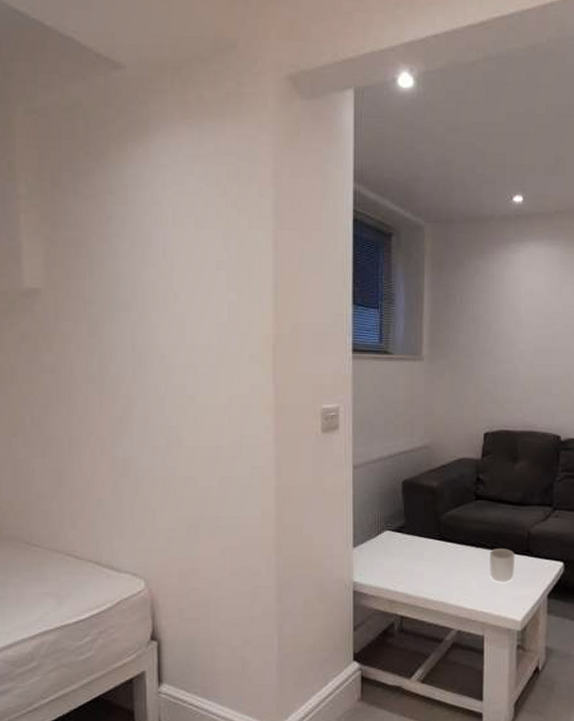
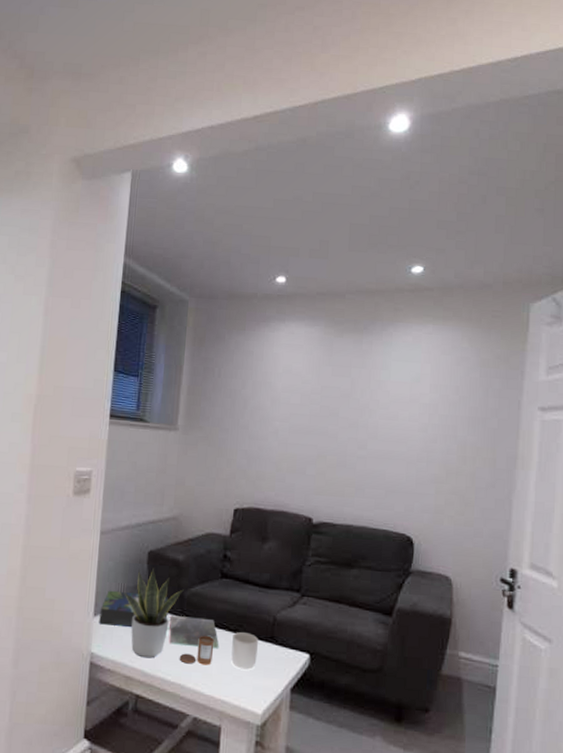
book: none [359,521,425,555] -> present [99,590,168,627]
potted plant: none [381,496,440,582] -> present [124,567,184,658]
magazine: none [429,539,478,566] -> present [169,615,219,649]
candle: none [440,554,473,583] -> present [179,635,215,665]

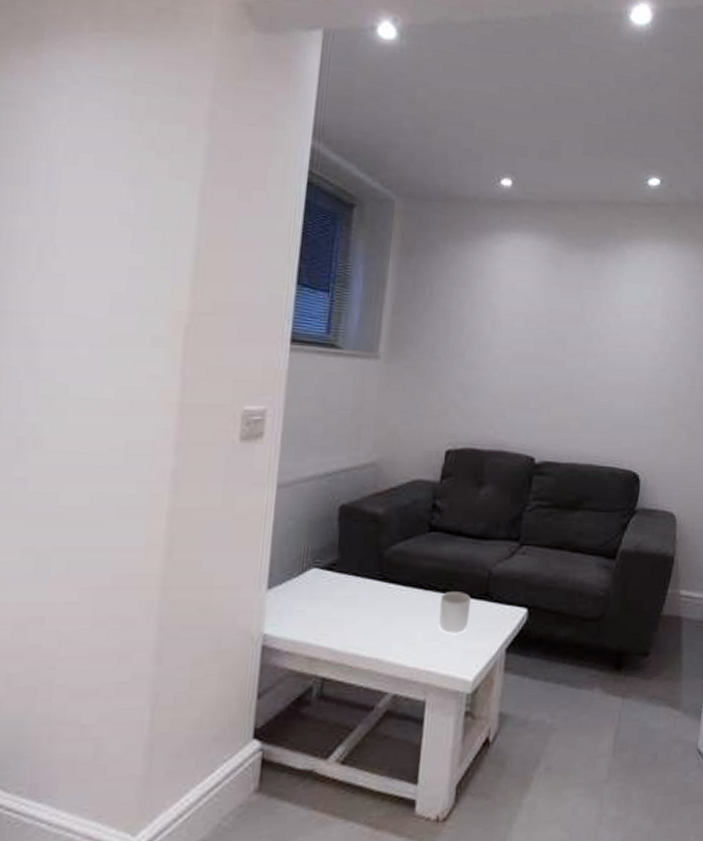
book: present [99,590,168,627] -> none [274,556,364,599]
potted plant: present [124,567,184,658] -> none [307,525,384,633]
magazine: present [169,615,219,649] -> none [364,579,425,614]
candle: present [179,635,215,665] -> none [376,599,420,635]

